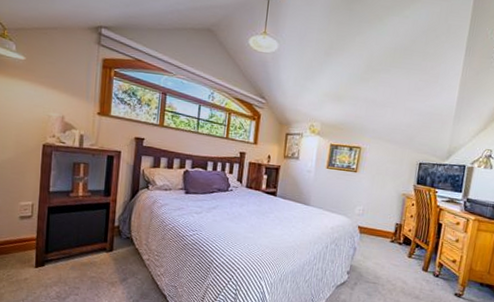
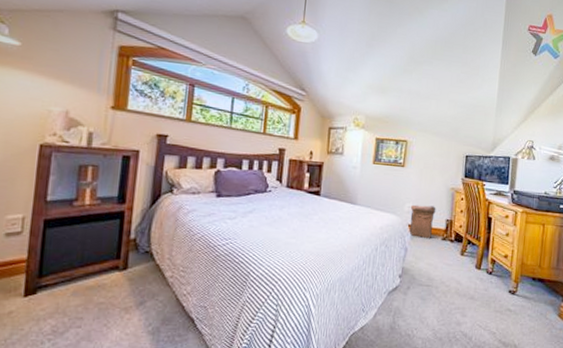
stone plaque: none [359,208,387,241] -> present [409,204,436,239]

